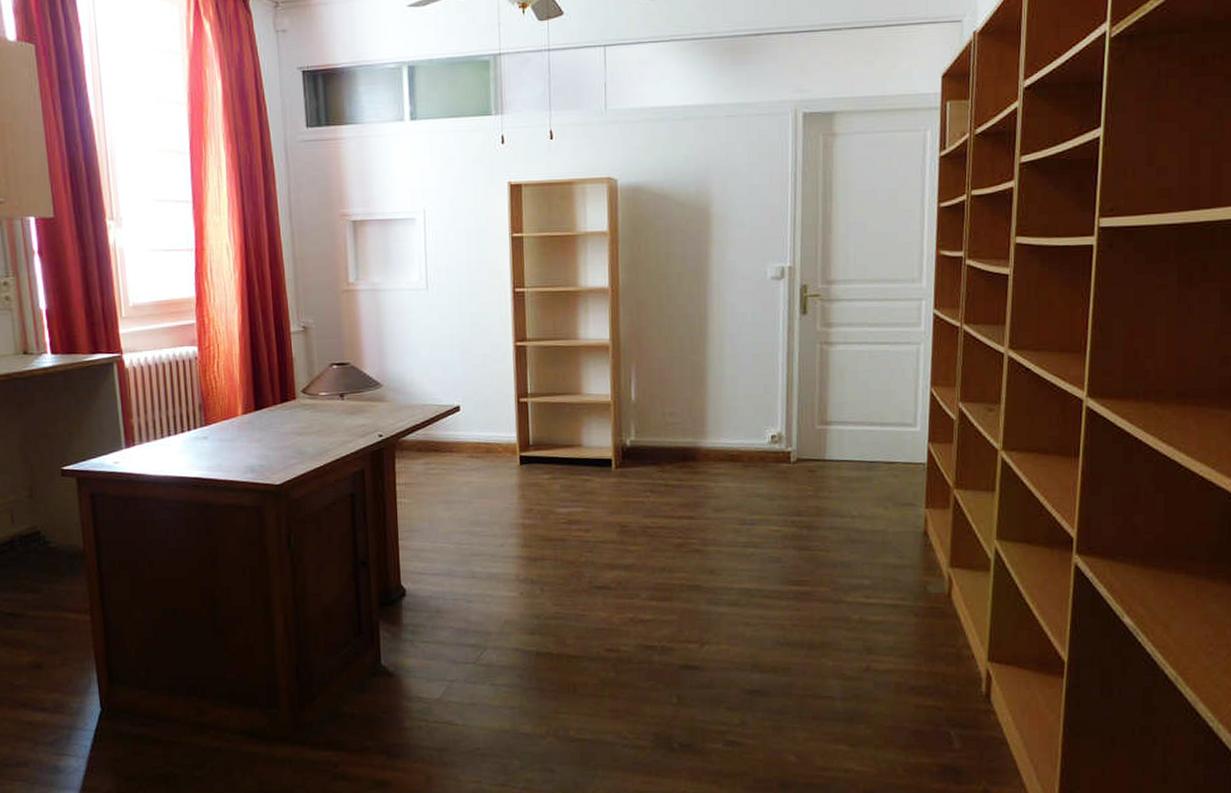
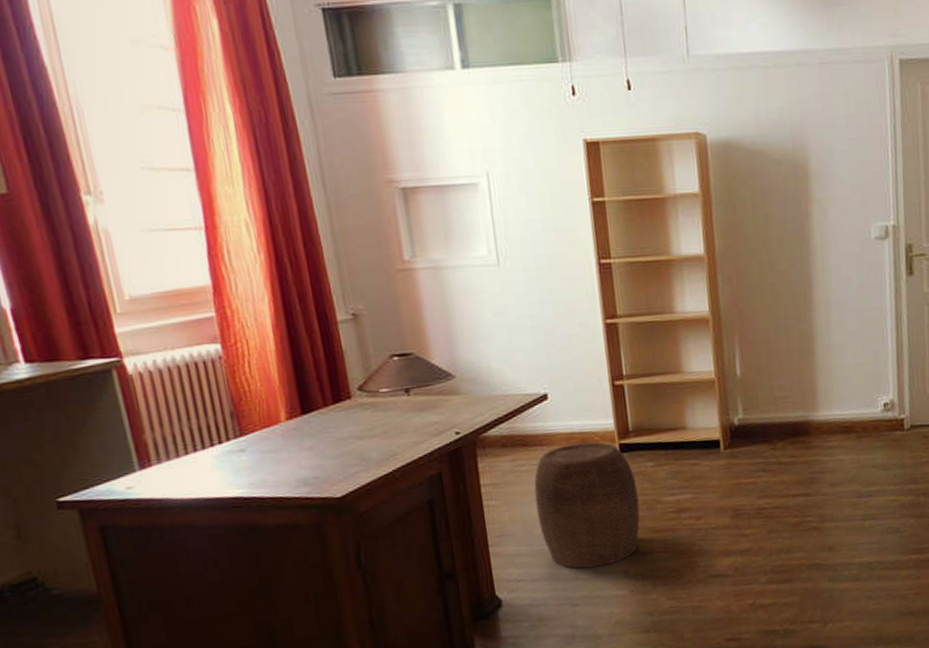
stool: none [442,452,534,568] -> present [534,442,640,569]

